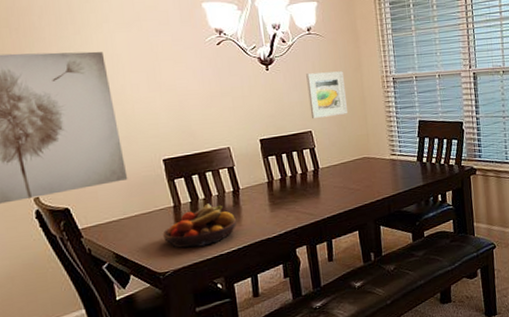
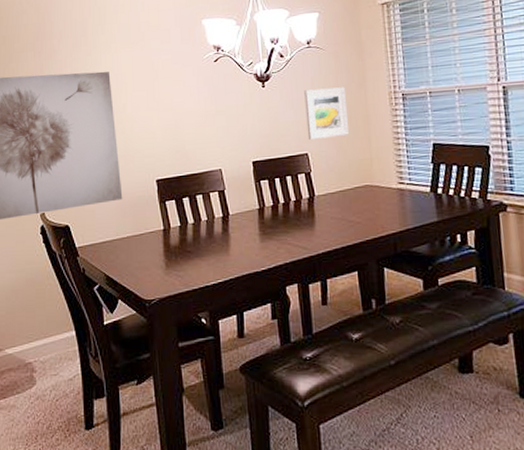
fruit bowl: present [162,203,236,248] -> none [151,229,224,276]

